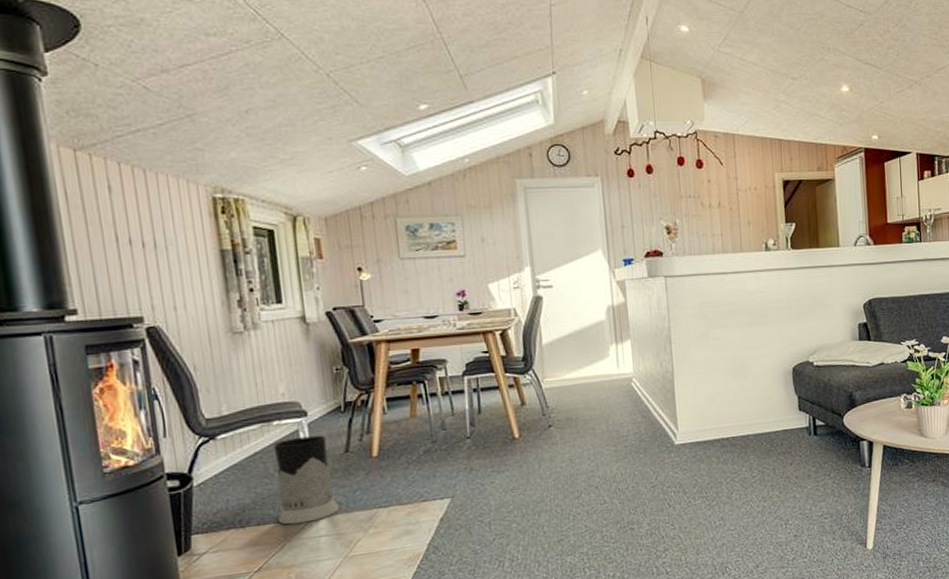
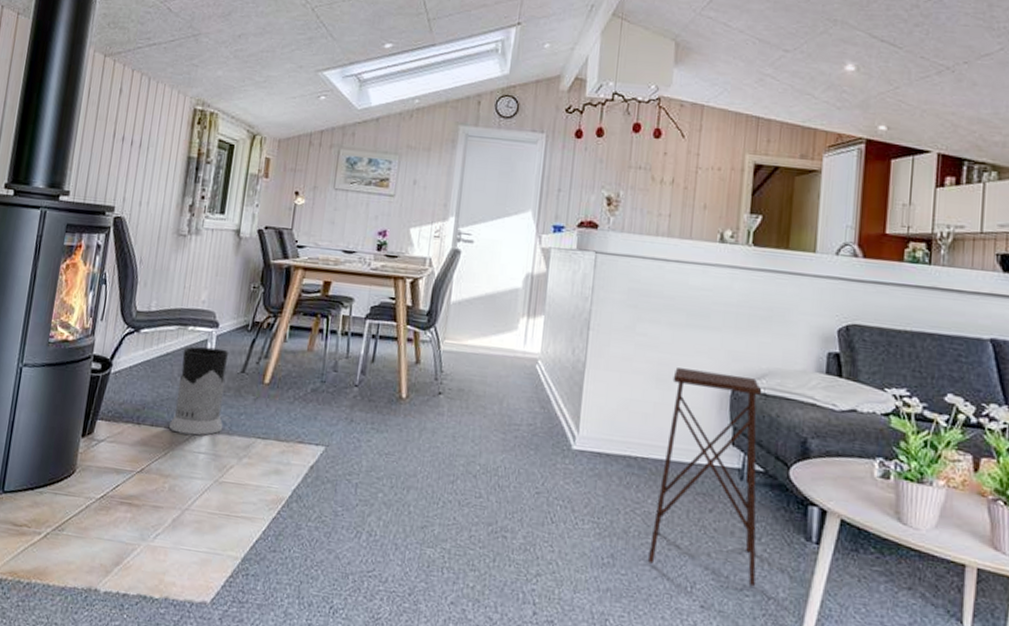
side table: none [746,355,832,516] -> present [647,368,762,587]

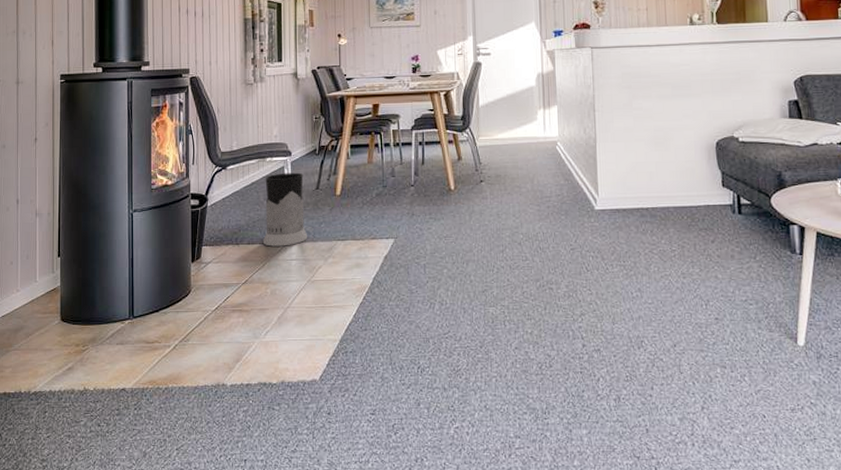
side table: present [647,368,762,587] -> none [668,130,757,297]

